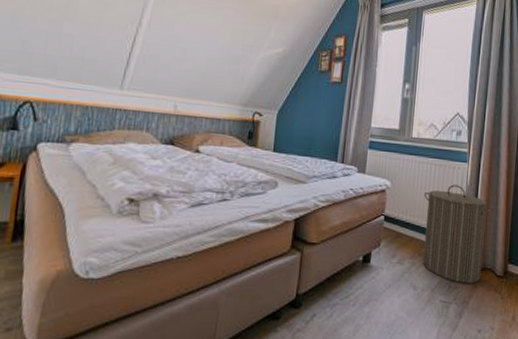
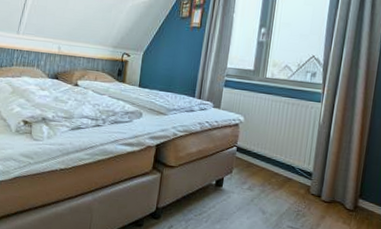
laundry hamper: present [422,184,494,283] -> none [272,122,347,214]

